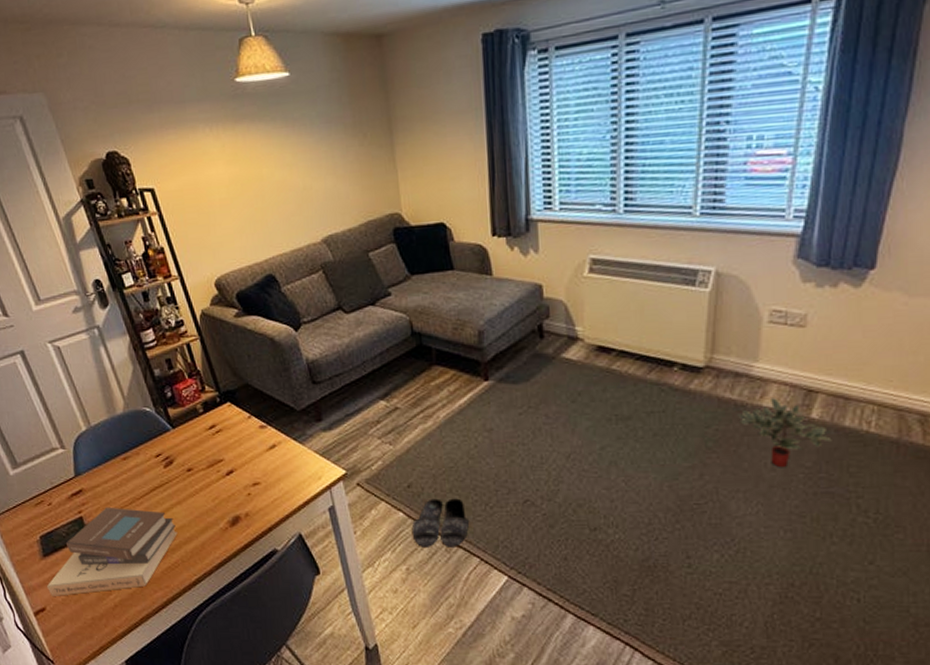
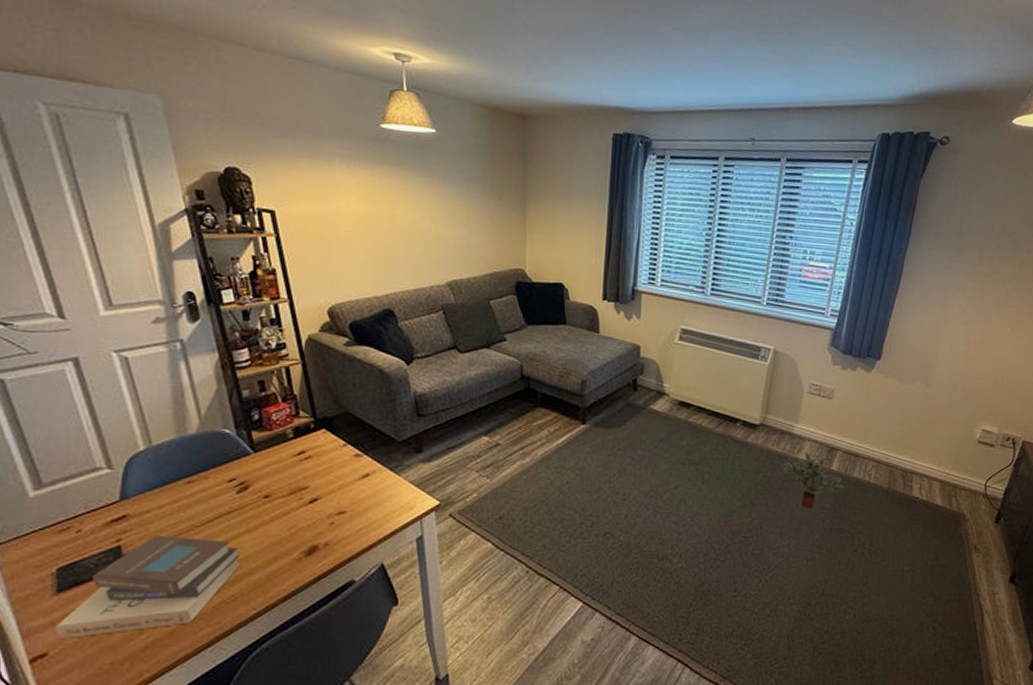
slippers: present [411,498,470,547] -> none [497,530,554,576]

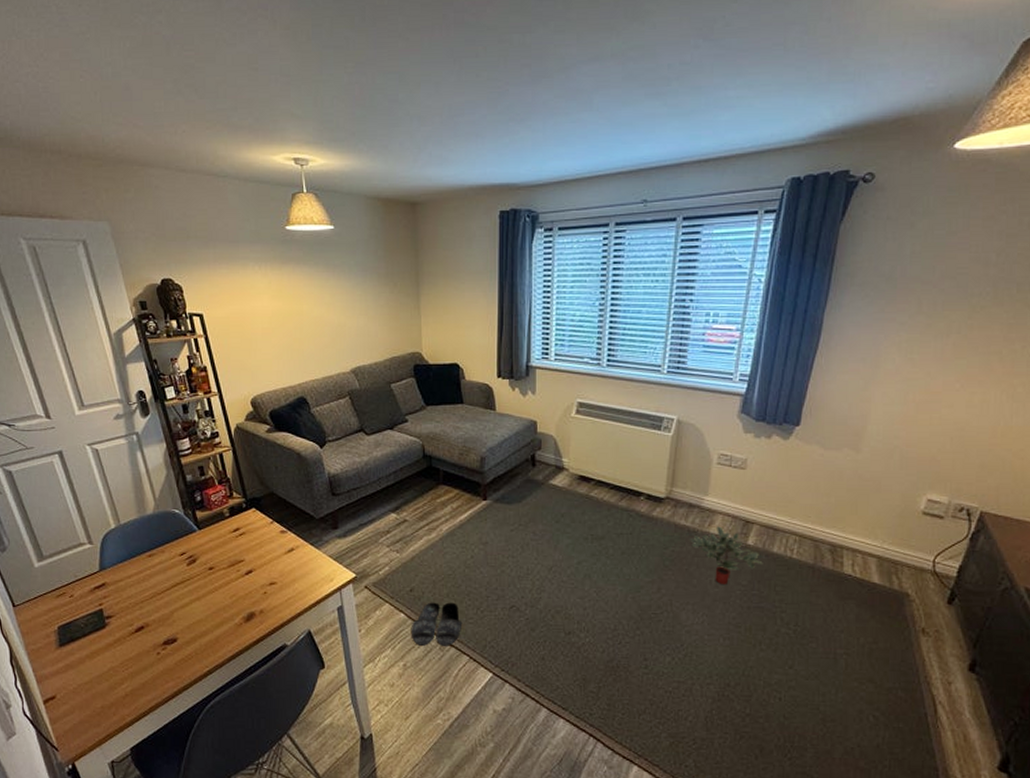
books: present [54,534,241,639] -> none [59,600,194,685]
slippers: none [497,530,554,576] -> present [410,602,463,646]

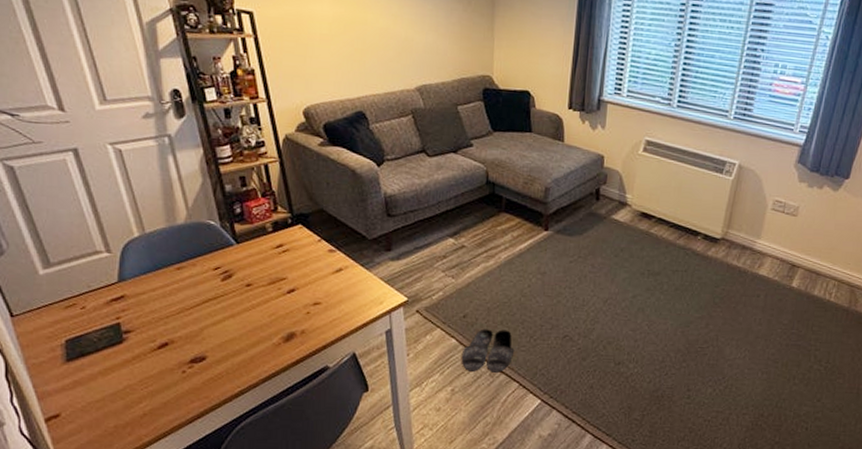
potted plant: present [690,526,763,584] -> none [740,268,804,323]

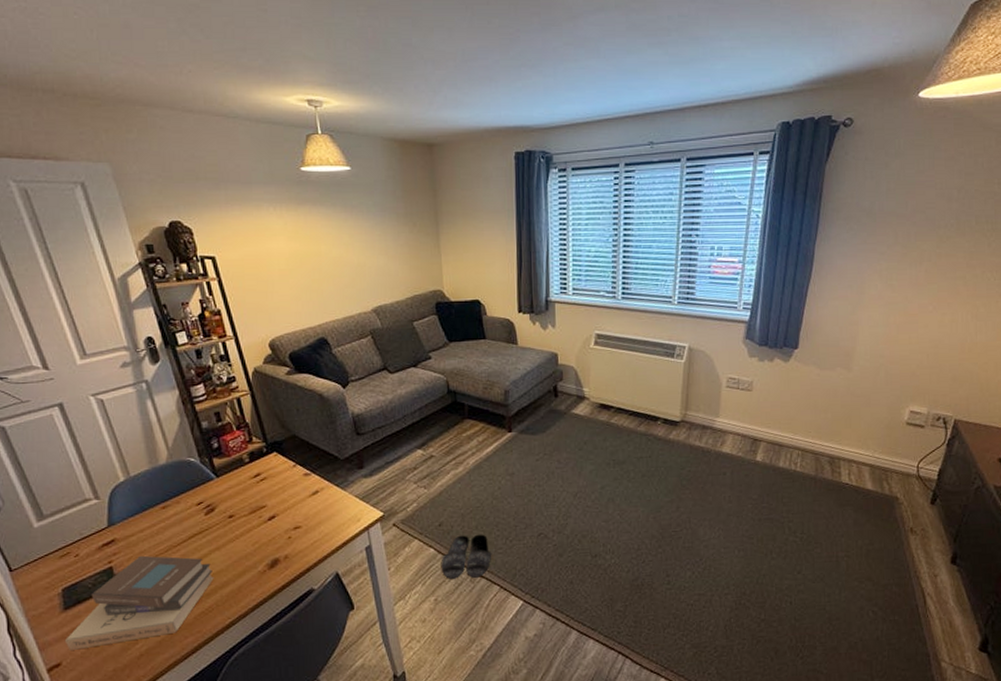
books: none [65,315,226,403] -> present [64,555,214,650]

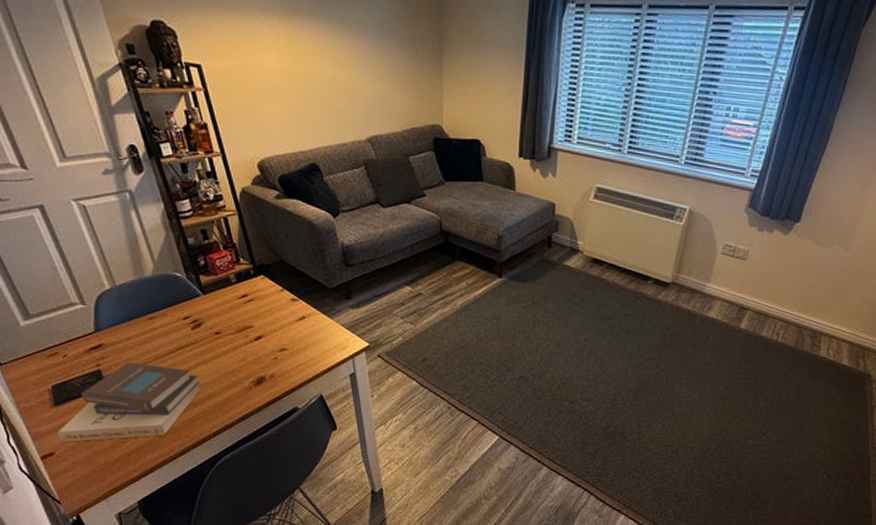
slippers: present [440,534,492,579] -> none [422,371,473,412]

